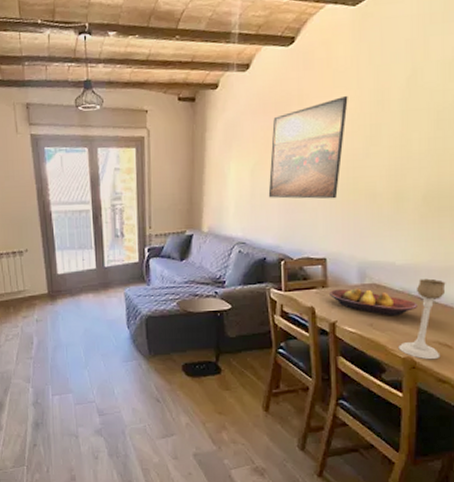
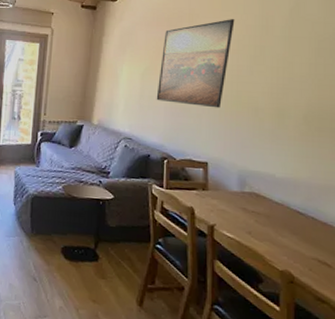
fruit bowl: present [328,288,417,316] -> none [208,193,296,228]
candle holder: present [398,278,446,360] -> none [276,194,326,277]

